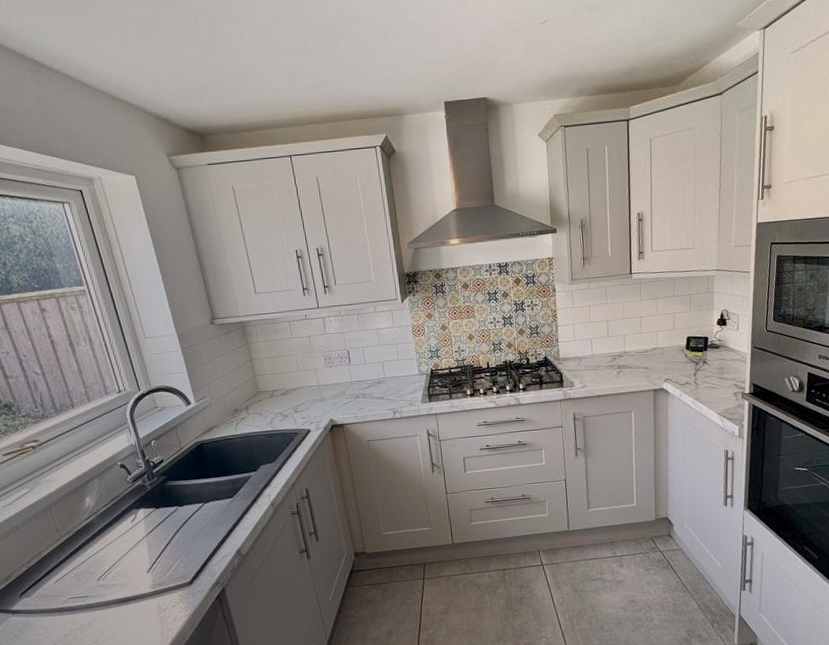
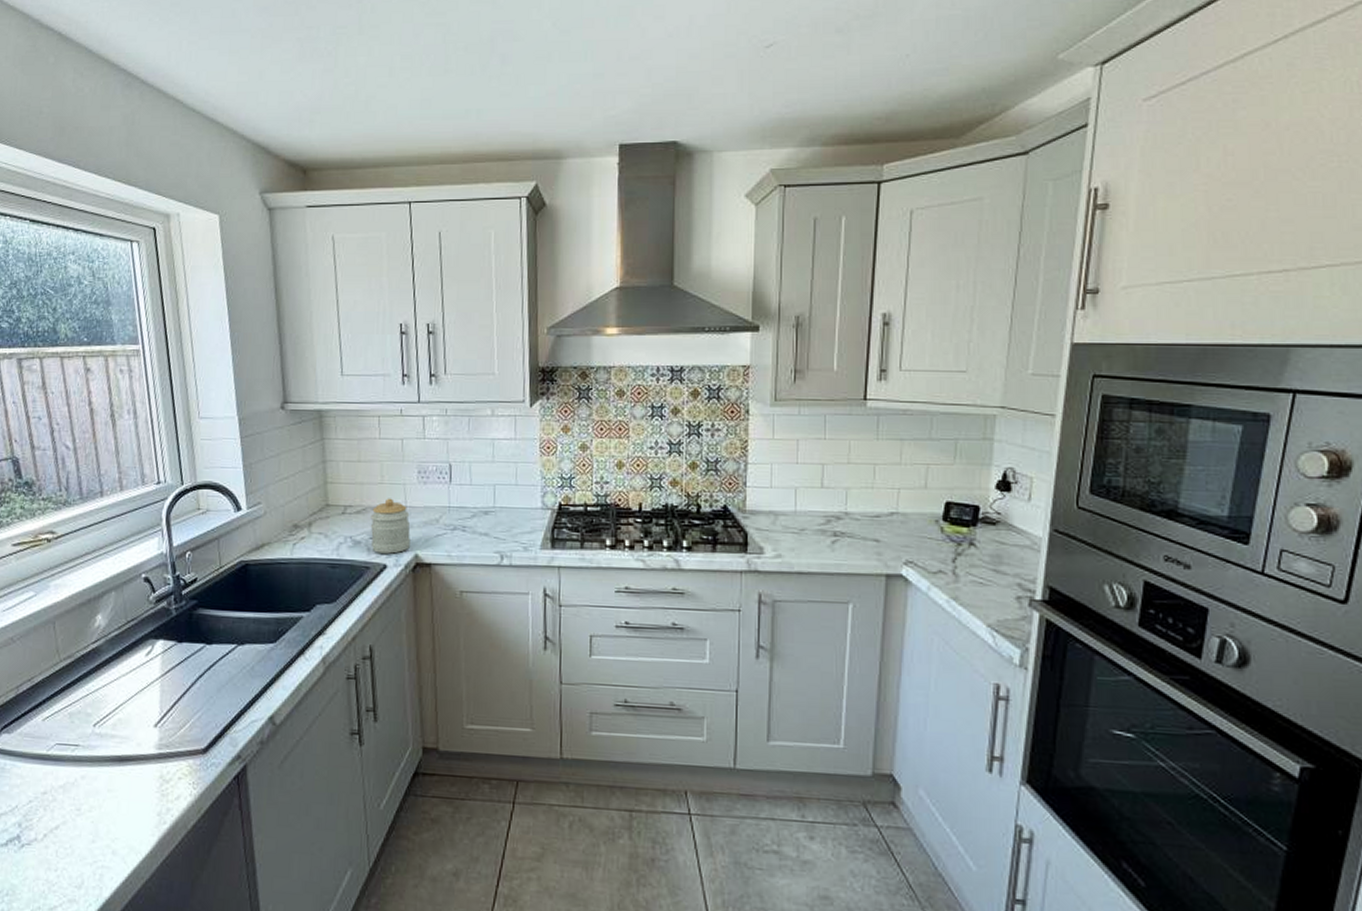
jar: none [293,381,326,422] -> present [370,498,411,554]

